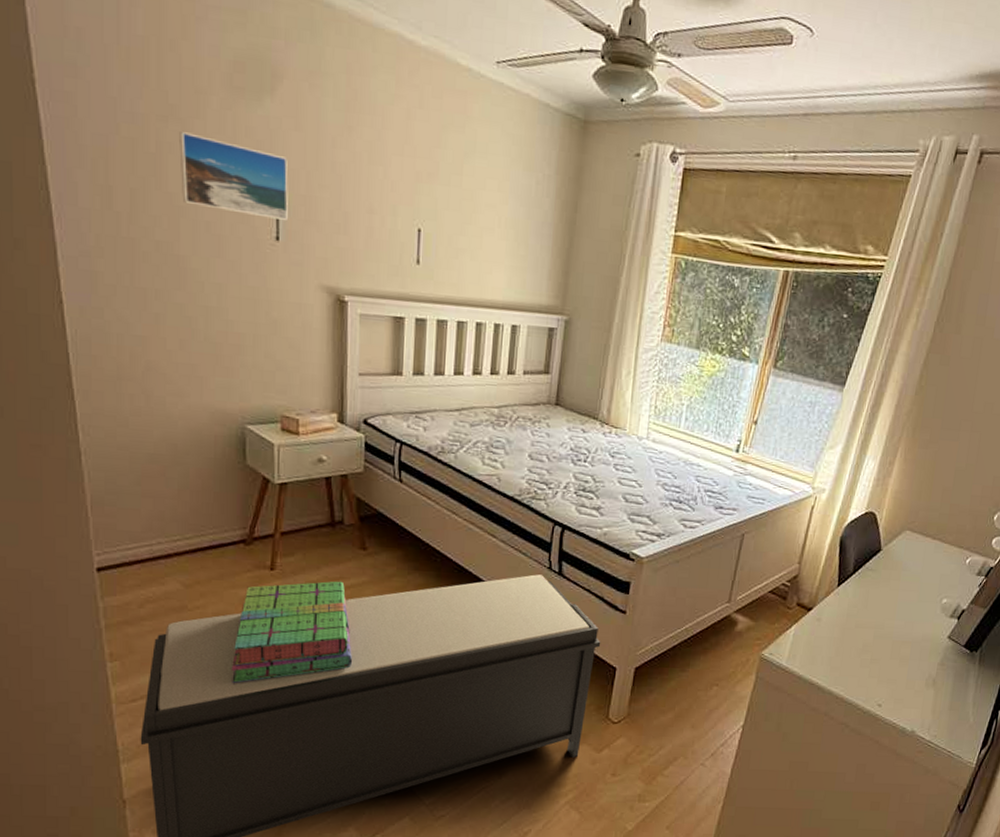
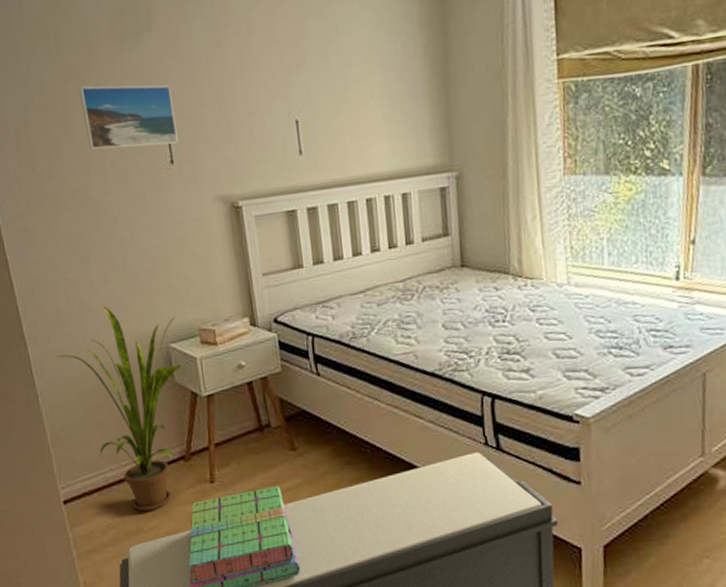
house plant: none [110,372,257,590] -> present [57,306,181,512]

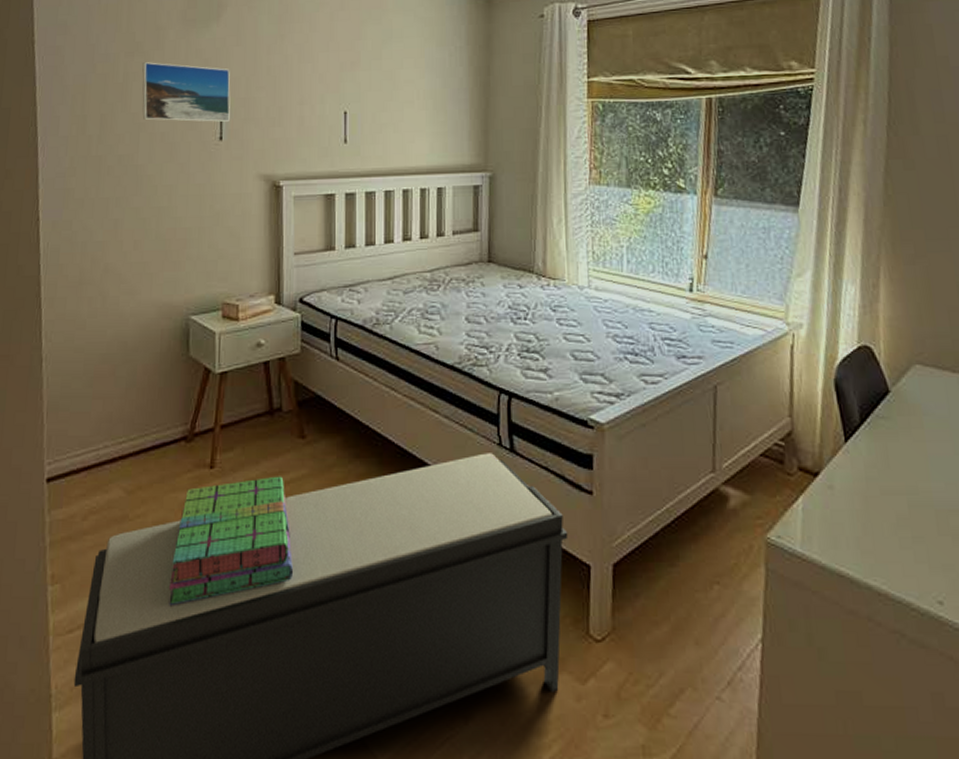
house plant: present [57,306,181,512] -> none [71,272,201,496]

